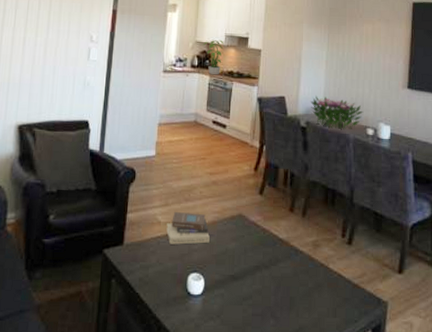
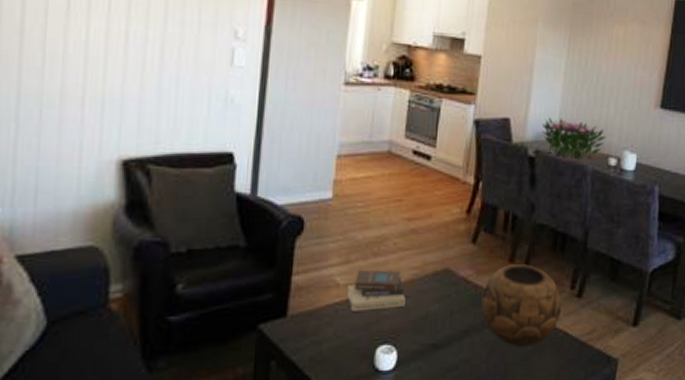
potted plant: present [202,39,224,75] -> none [401,40,431,90]
decorative bowl: none [269,213,335,283] -> present [481,264,562,346]

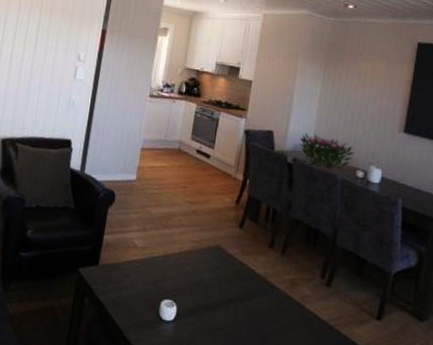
books: present [347,269,406,312] -> none [142,237,186,272]
decorative bowl: present [481,264,562,346] -> none [244,249,313,321]

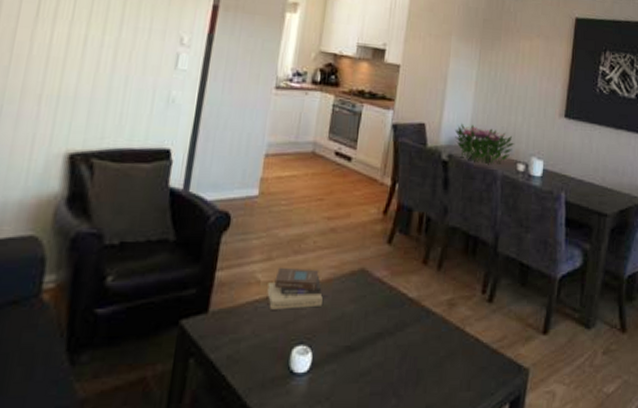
books: none [142,237,186,272] -> present [267,267,323,310]

